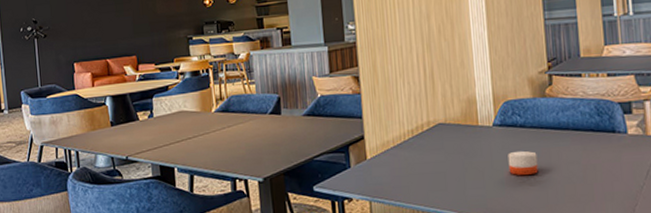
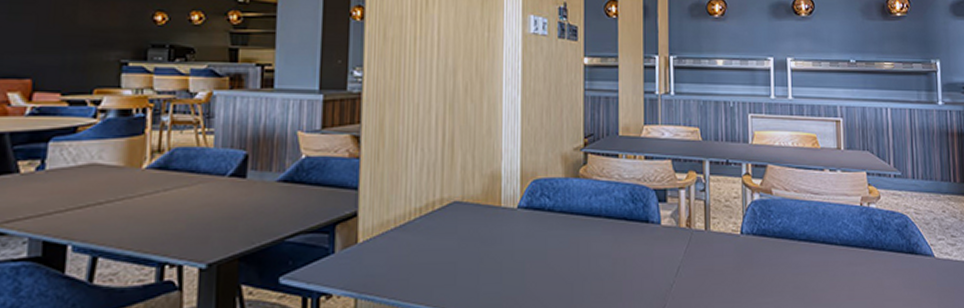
candle: present [508,150,538,175] -> none [531,239,564,268]

